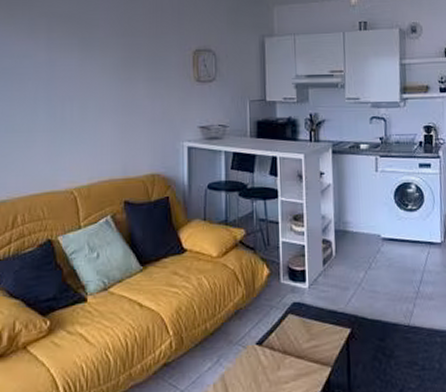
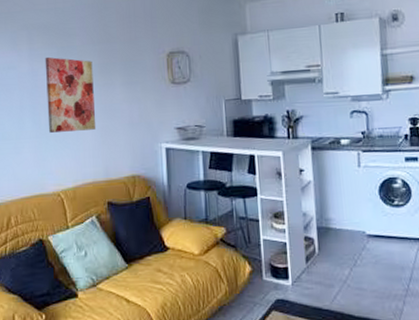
wall art: none [64,47,116,127] -> present [45,56,96,133]

